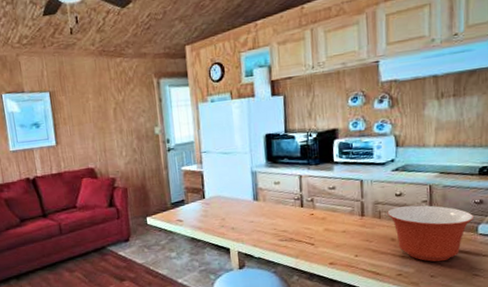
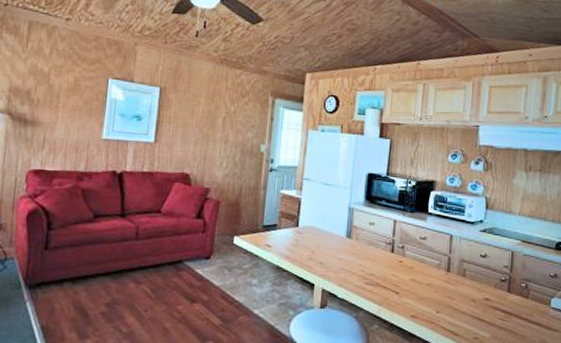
mixing bowl: present [387,205,475,262] -> none [471,268,549,331]

